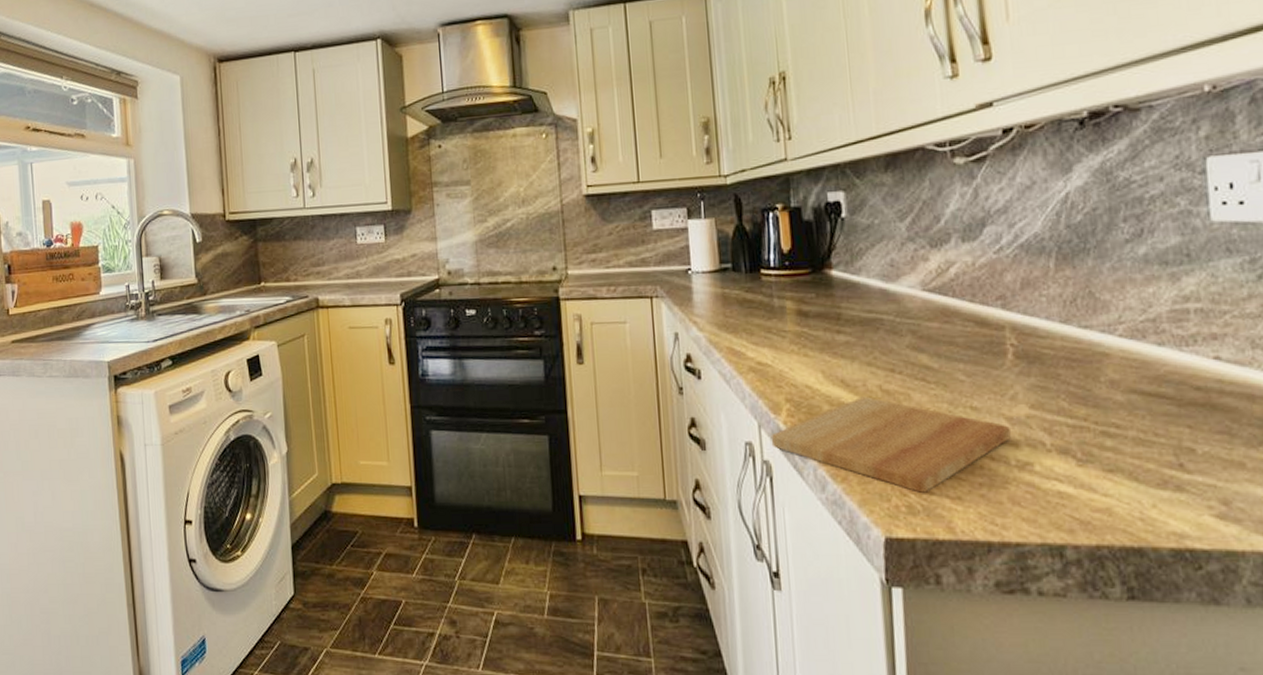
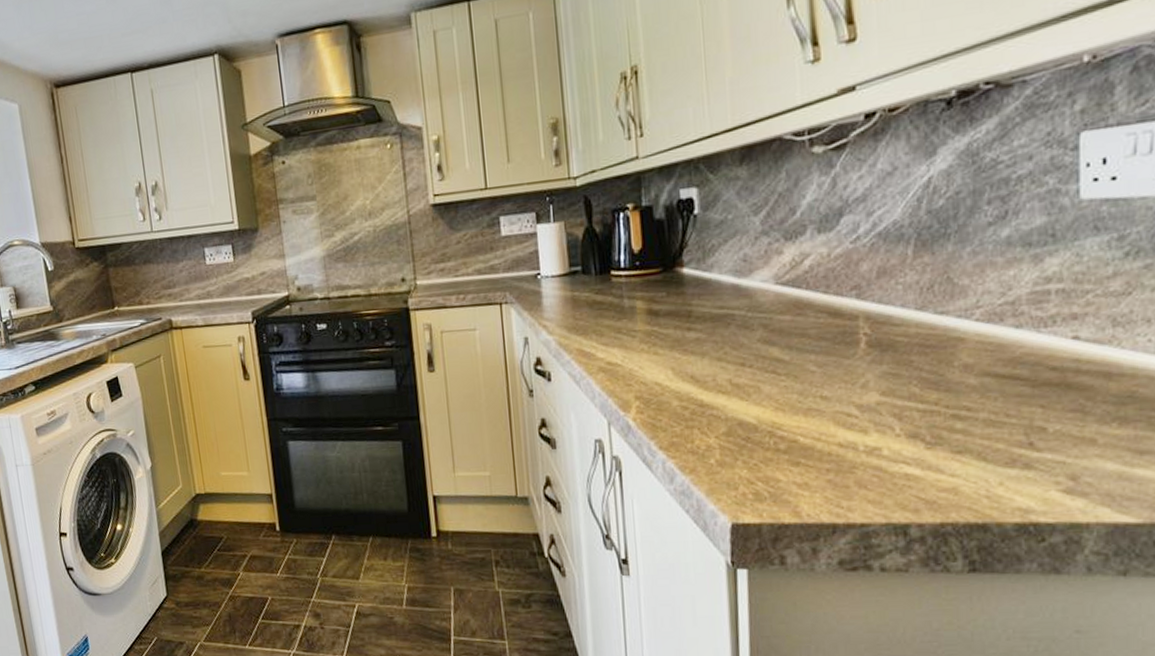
cutting board: present [770,396,1012,493] -> none [620,391,861,480]

